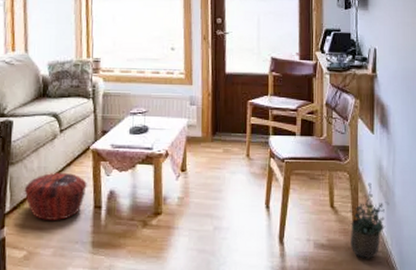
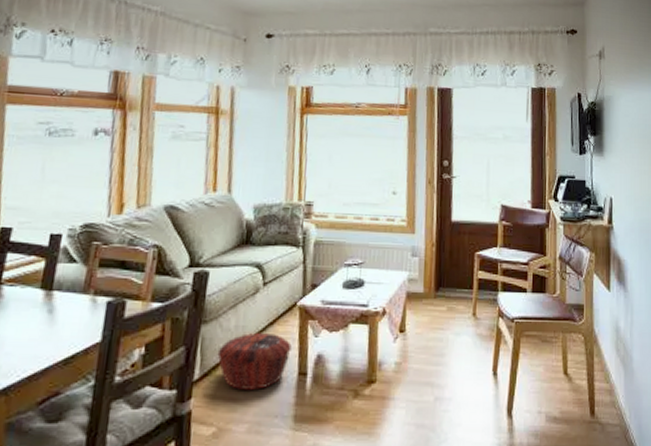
potted plant: present [348,182,389,259] -> none [583,346,627,434]

